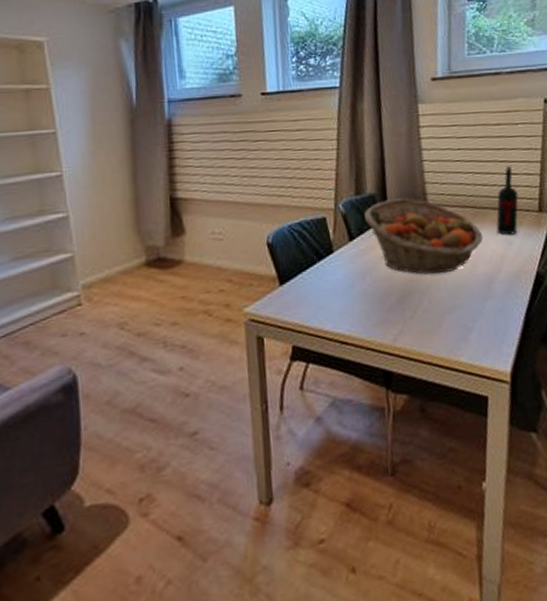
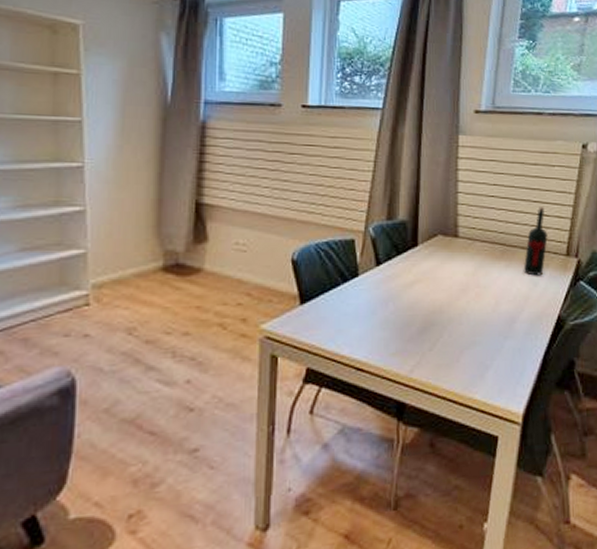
fruit basket: present [364,197,484,275] -> none [394,227,510,308]

